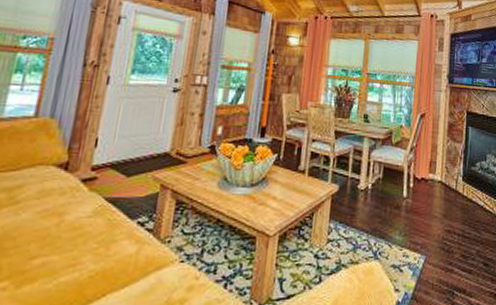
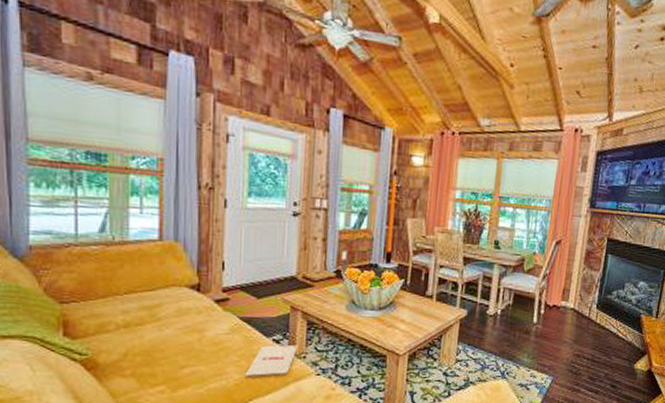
magazine: none [102,227,163,266] -> present [245,344,298,376]

